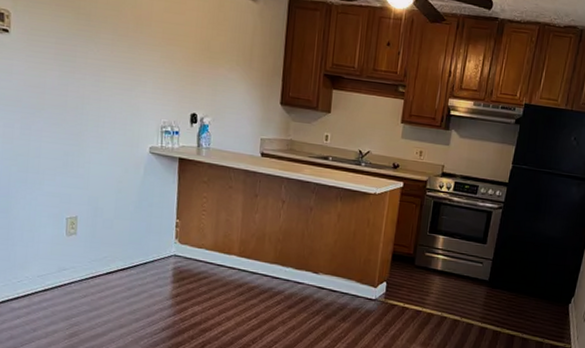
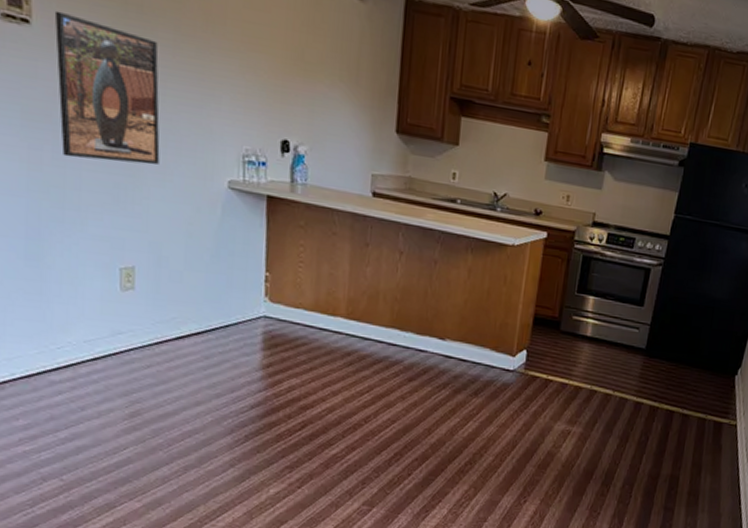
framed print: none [26,22,101,136] -> present [54,10,160,165]

